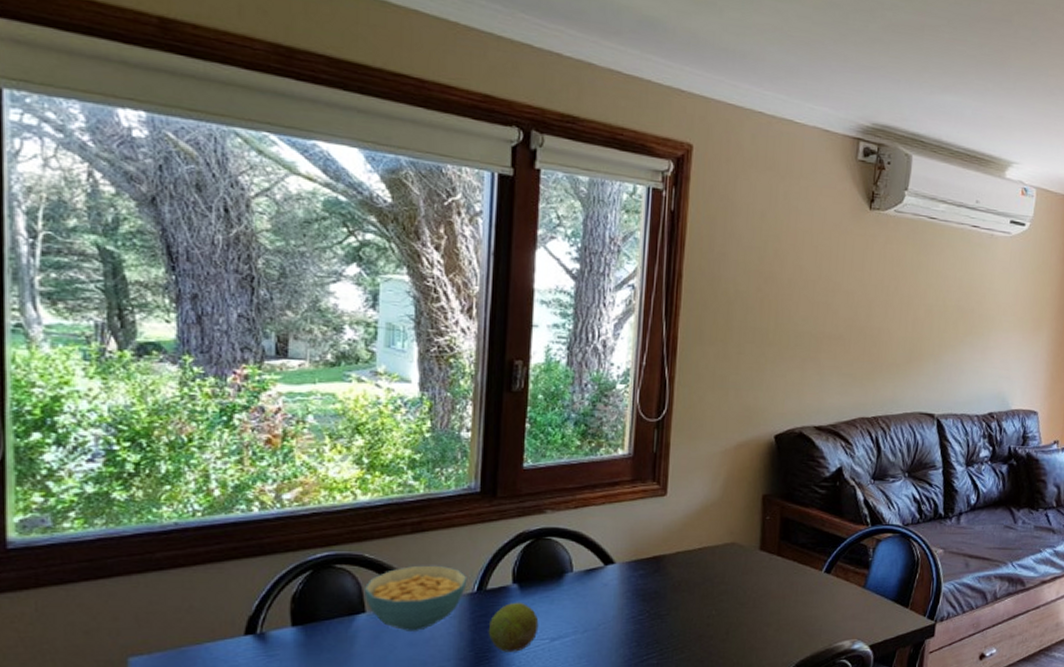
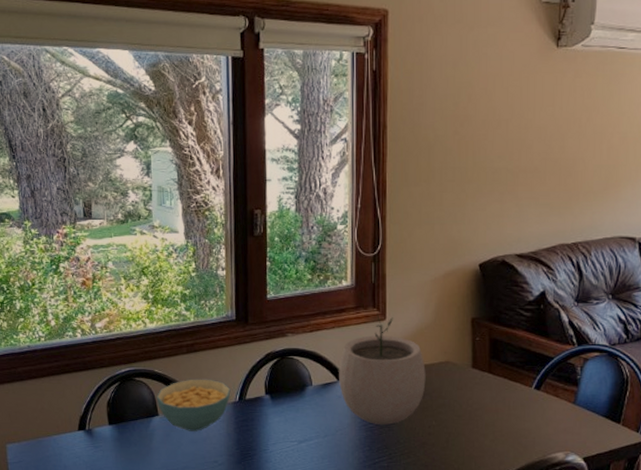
fruit: present [488,602,539,652] -> none [249,410,288,451]
plant pot: none [606,488,709,616] -> present [339,314,426,425]

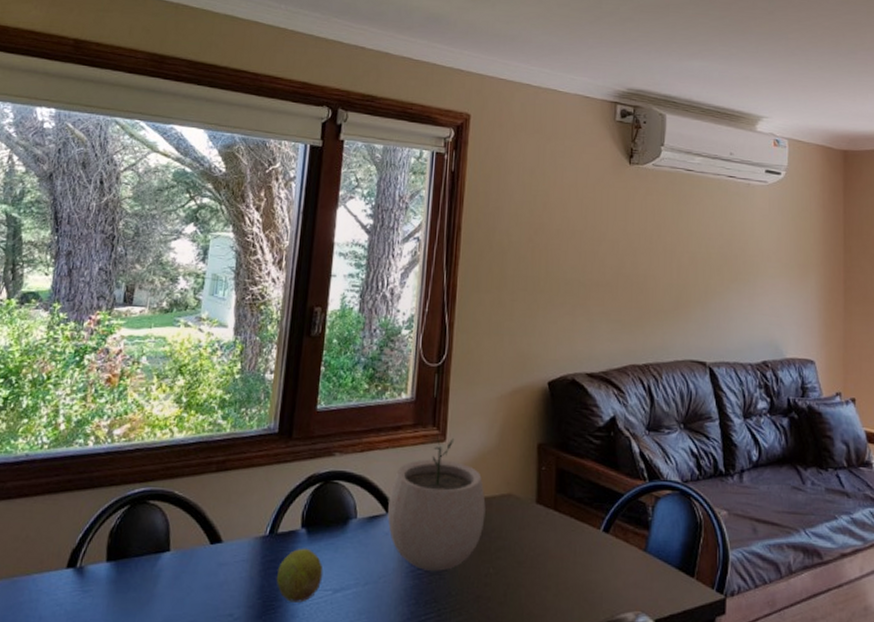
cereal bowl: present [156,379,231,431] -> none [170,504,262,574]
fruit: none [249,410,288,451] -> present [276,548,323,603]

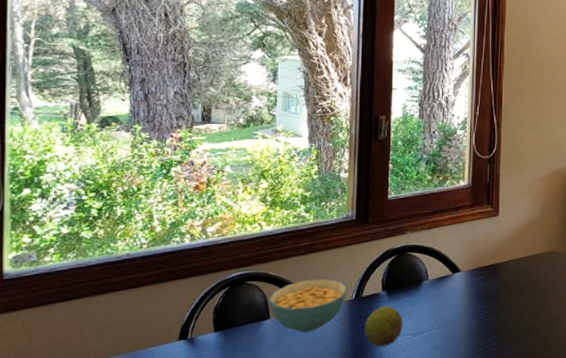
cereal bowl: none [170,504,262,574] -> present [268,278,348,333]
plant pot: present [387,433,486,571] -> none [454,210,533,313]

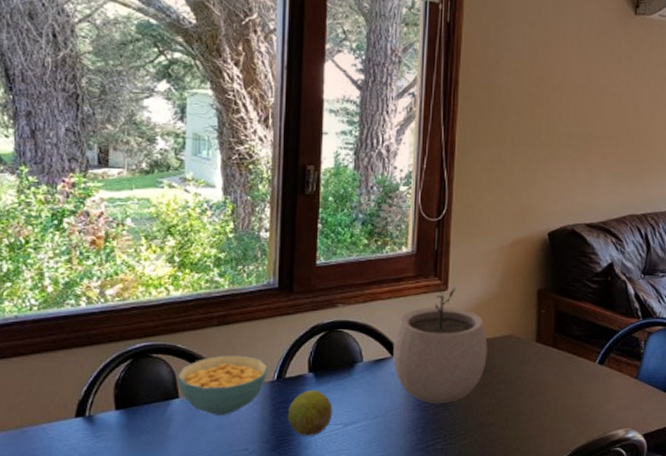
plant pot: none [454,210,533,313] -> present [393,283,488,404]

